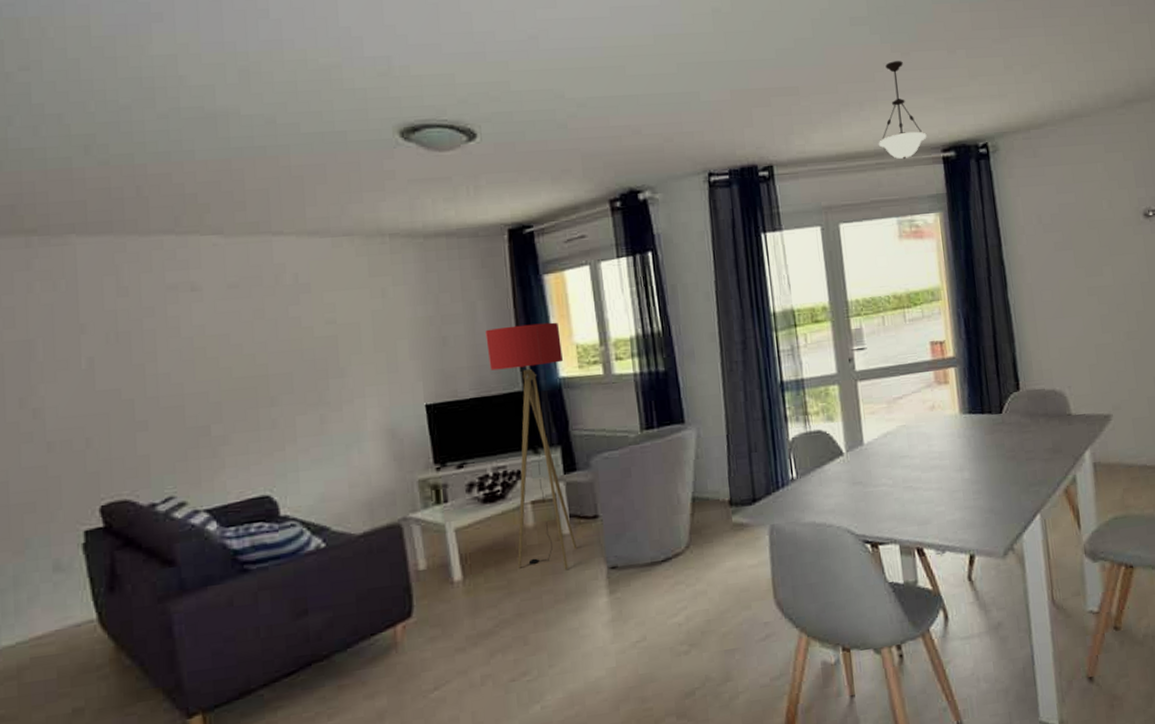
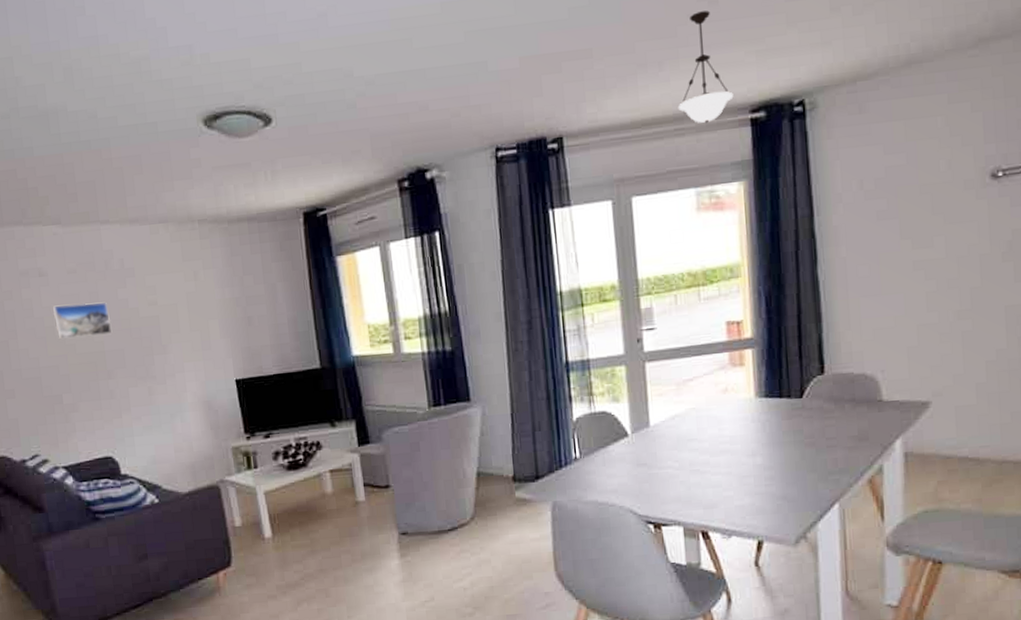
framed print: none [206,320,280,361] -> present [53,302,113,339]
floor lamp: present [485,322,578,571] -> none [285,302,372,534]

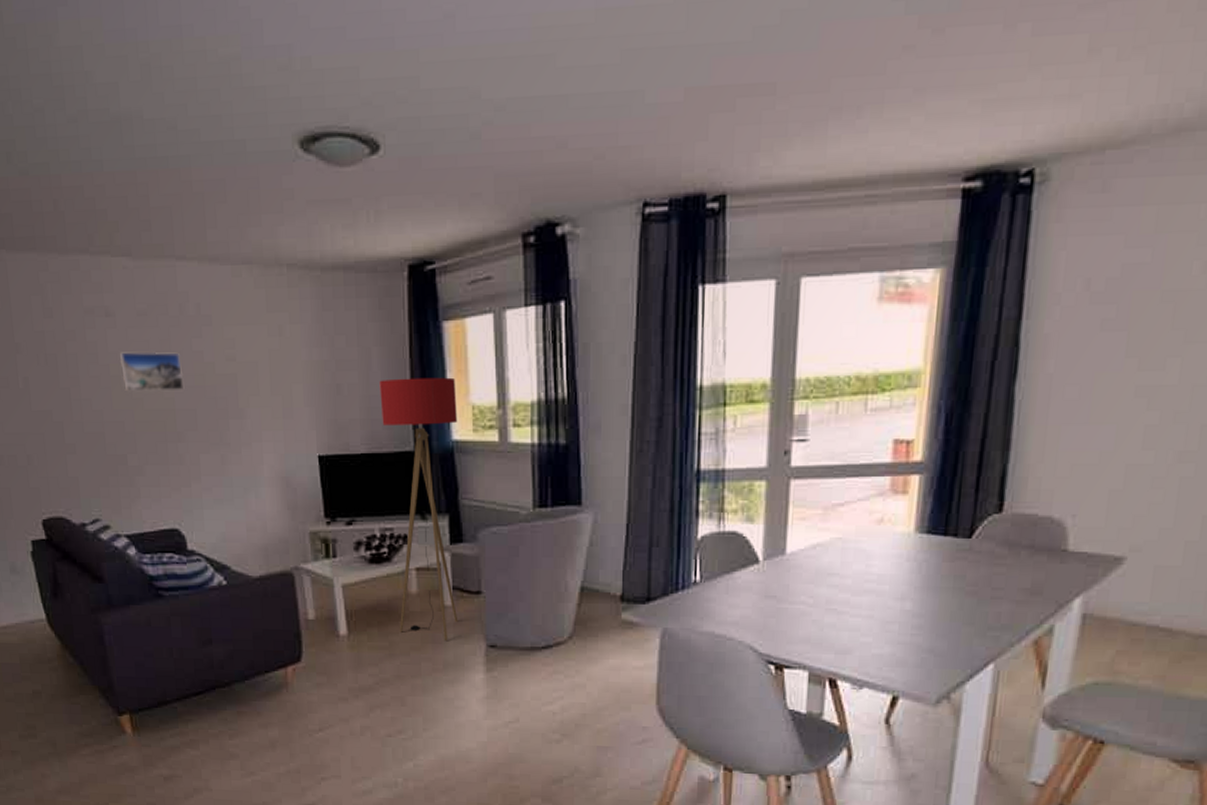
floor lamp: none [285,302,372,534] -> present [379,377,458,642]
pendant light: present [677,10,734,124] -> none [873,42,946,191]

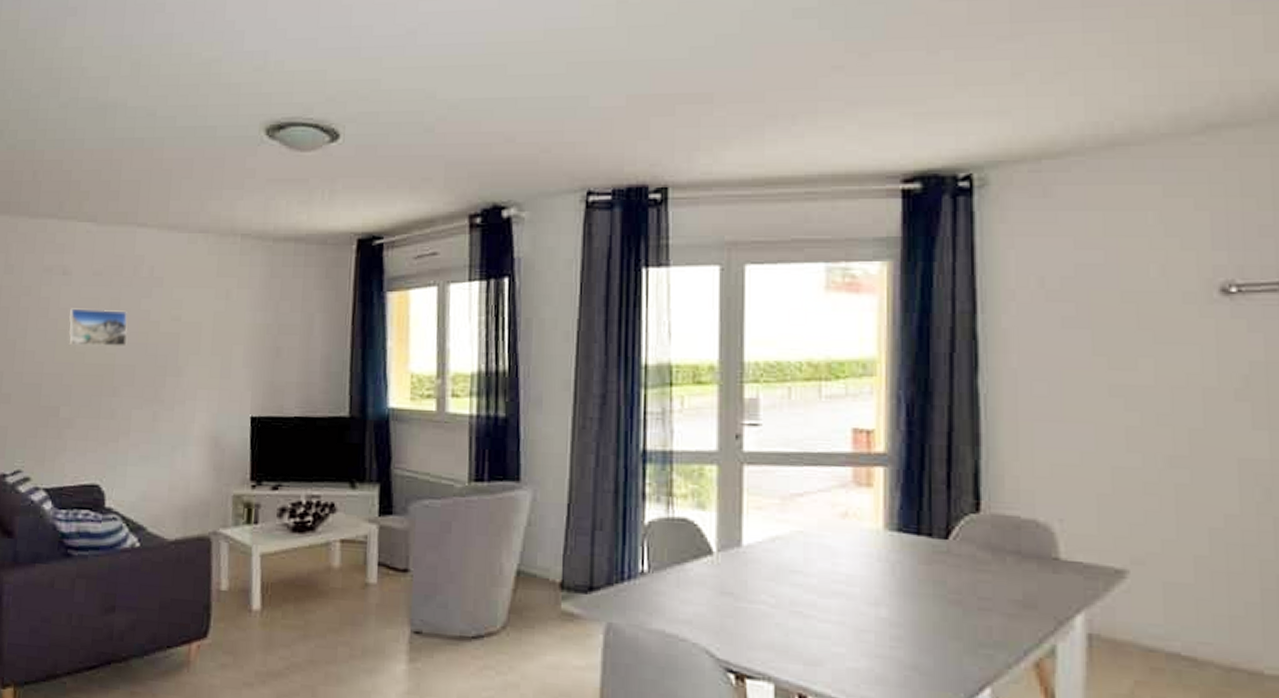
floor lamp: present [379,377,458,642] -> none [318,344,396,624]

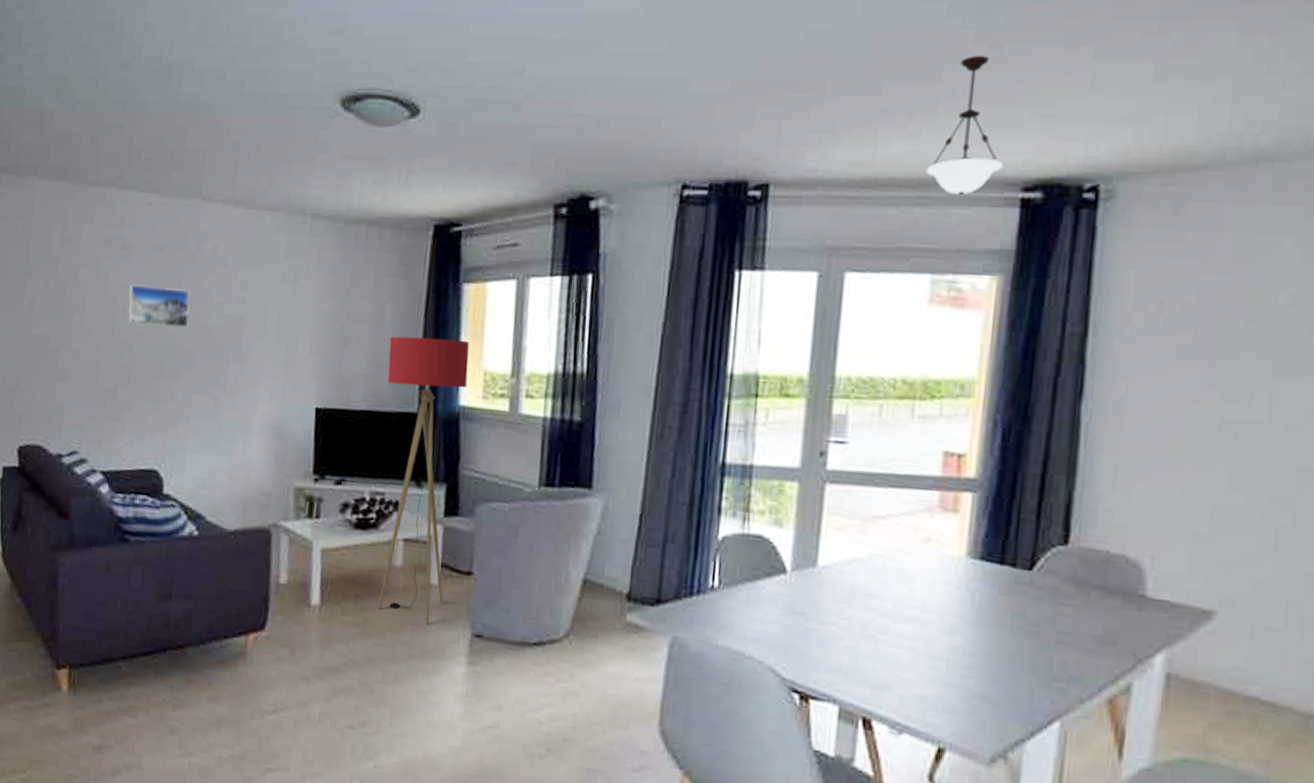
floor lamp: none [318,344,396,624] -> present [378,336,470,625]
pendant light: none [811,63,882,190] -> present [925,56,1003,196]

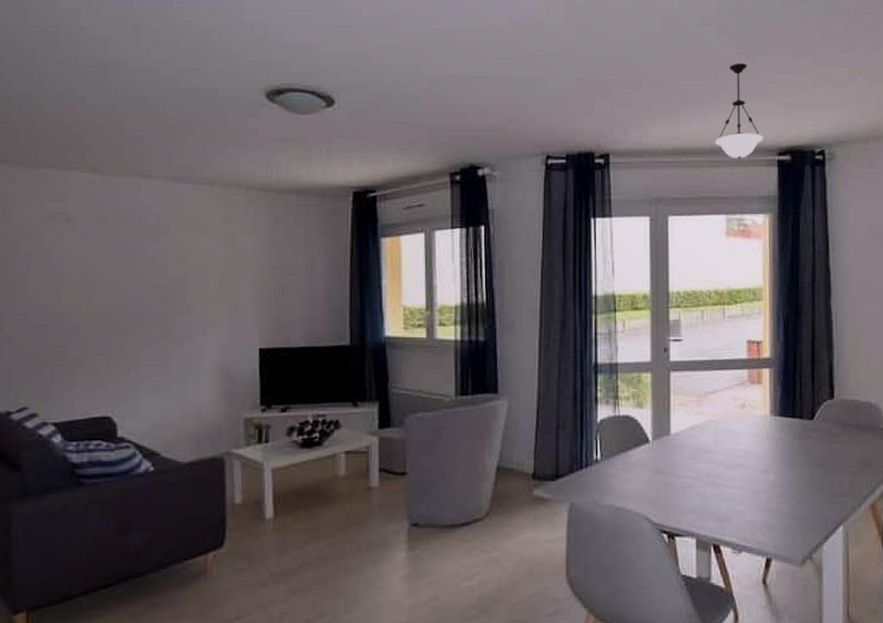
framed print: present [128,284,191,328] -> none [74,253,136,288]
floor lamp: present [378,336,470,625] -> none [321,283,390,522]

